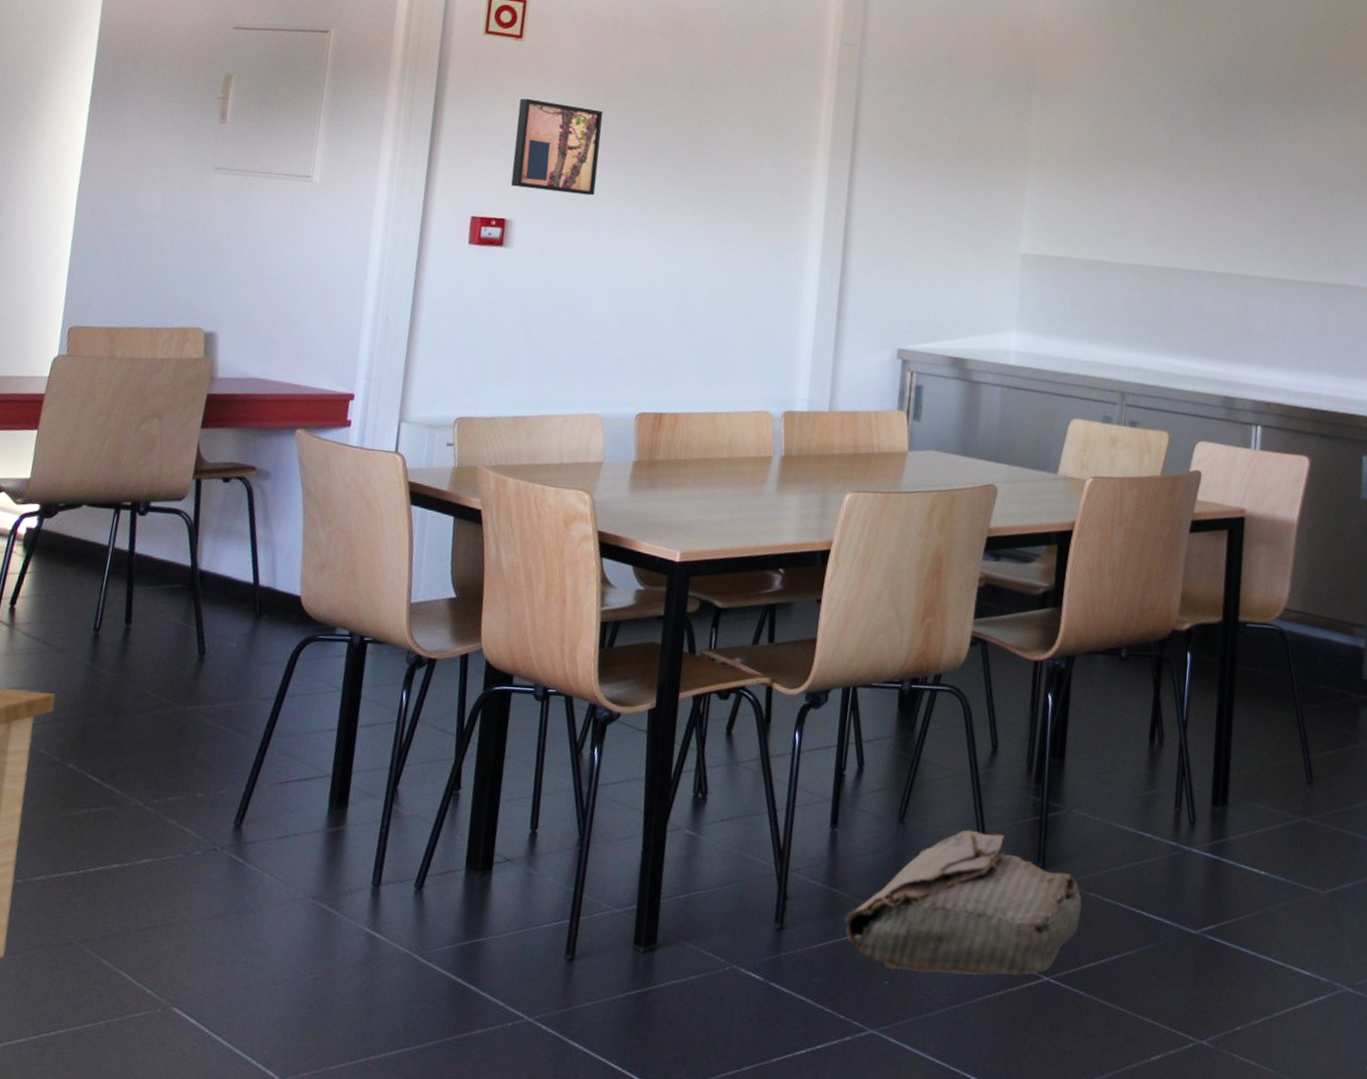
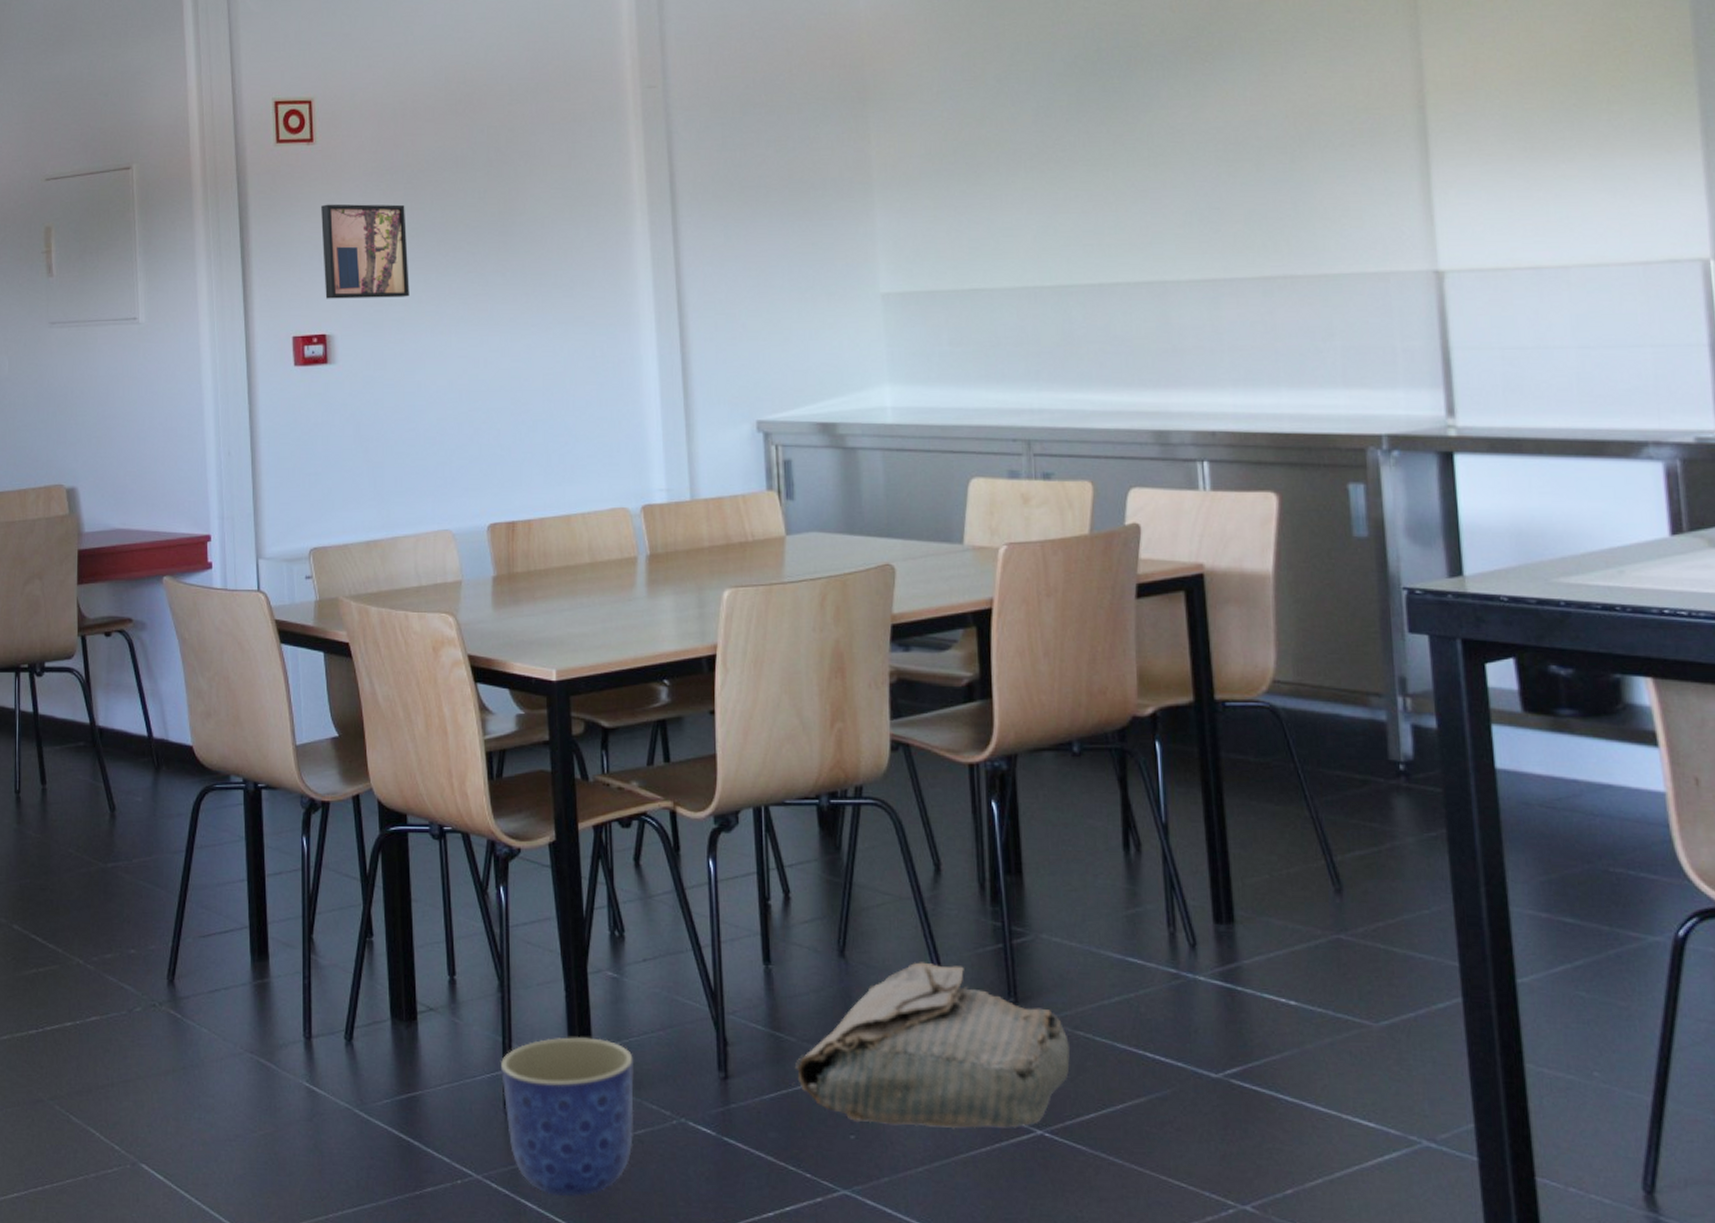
planter: none [566,889,698,1038] -> present [501,1037,634,1198]

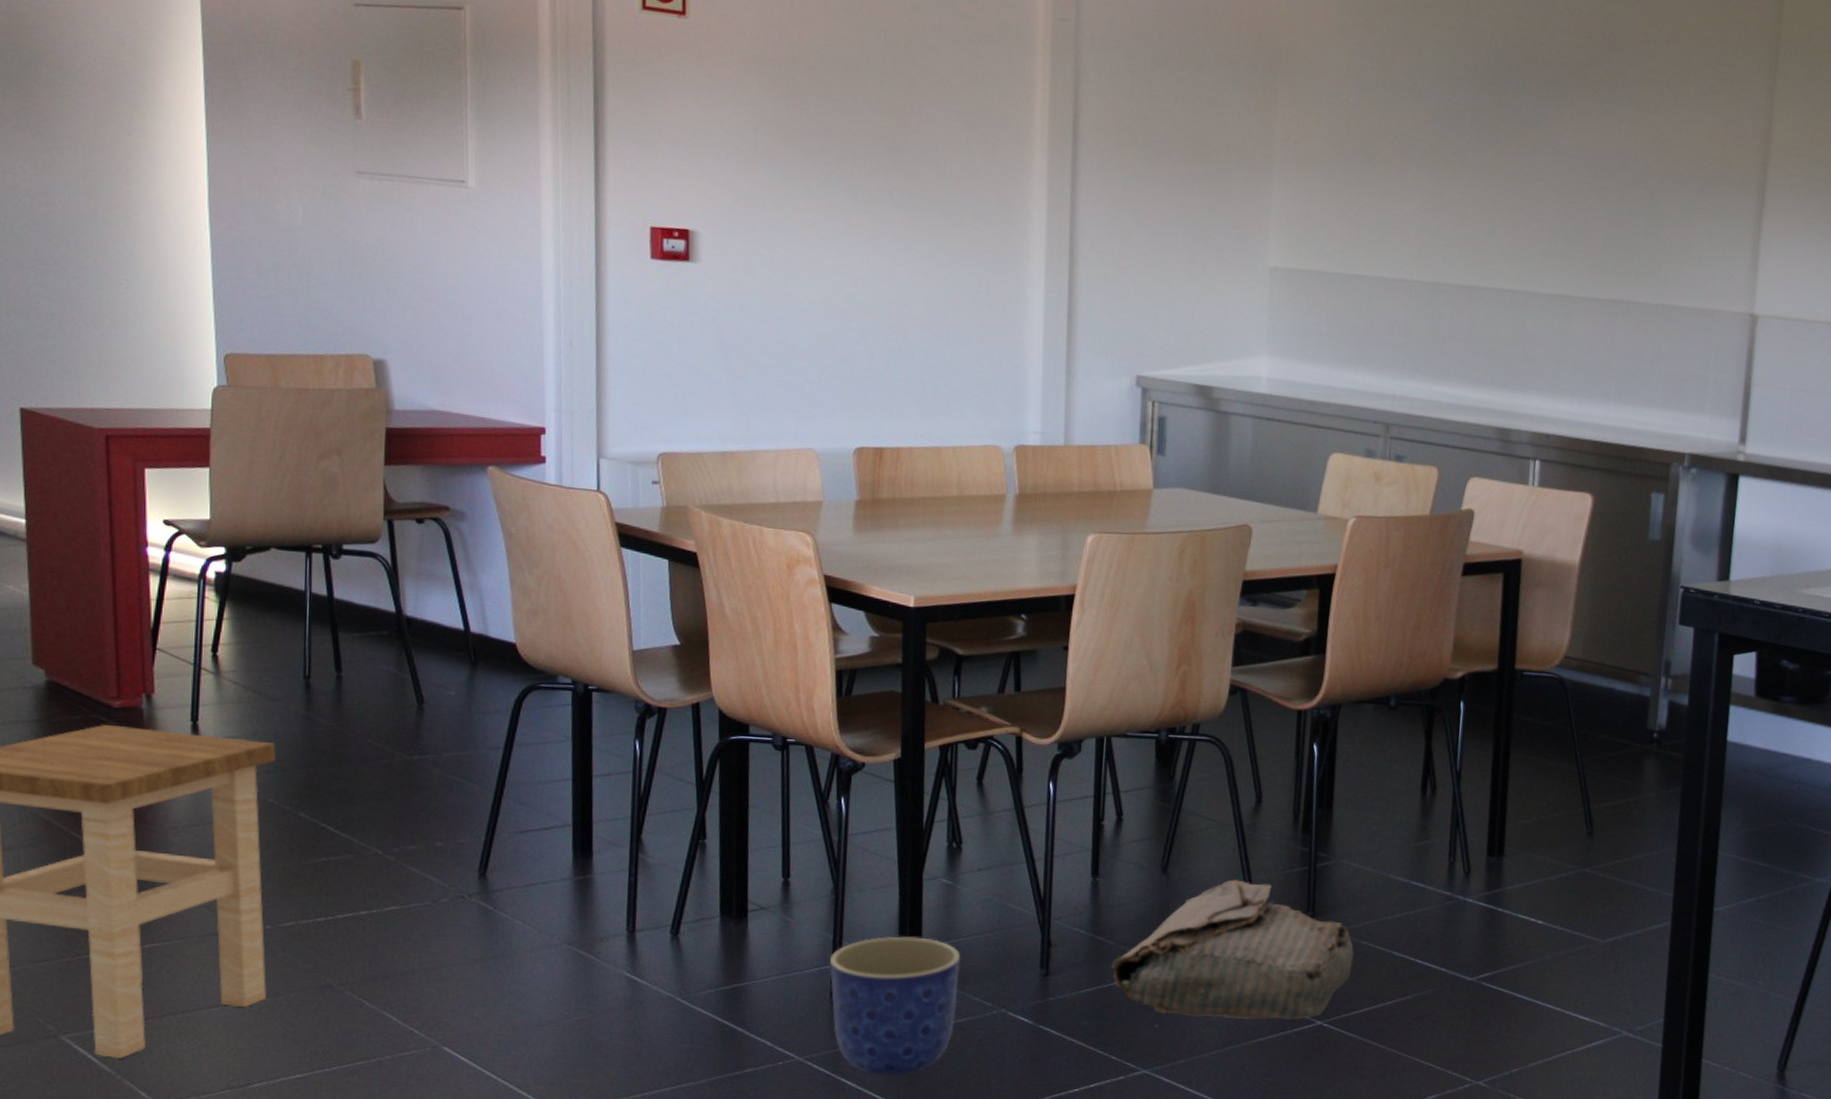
wall art: present [321,204,409,299] -> none [690,87,787,202]

